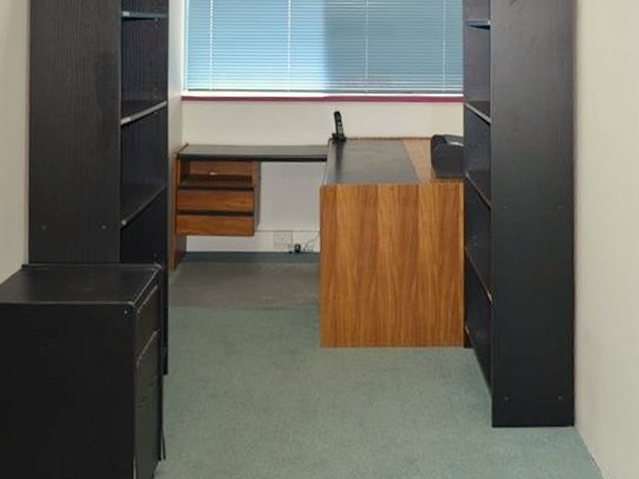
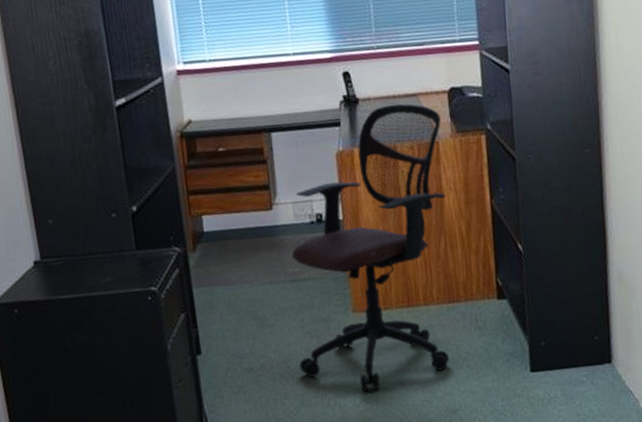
office chair: none [262,145,422,431] -> present [292,103,450,392]

